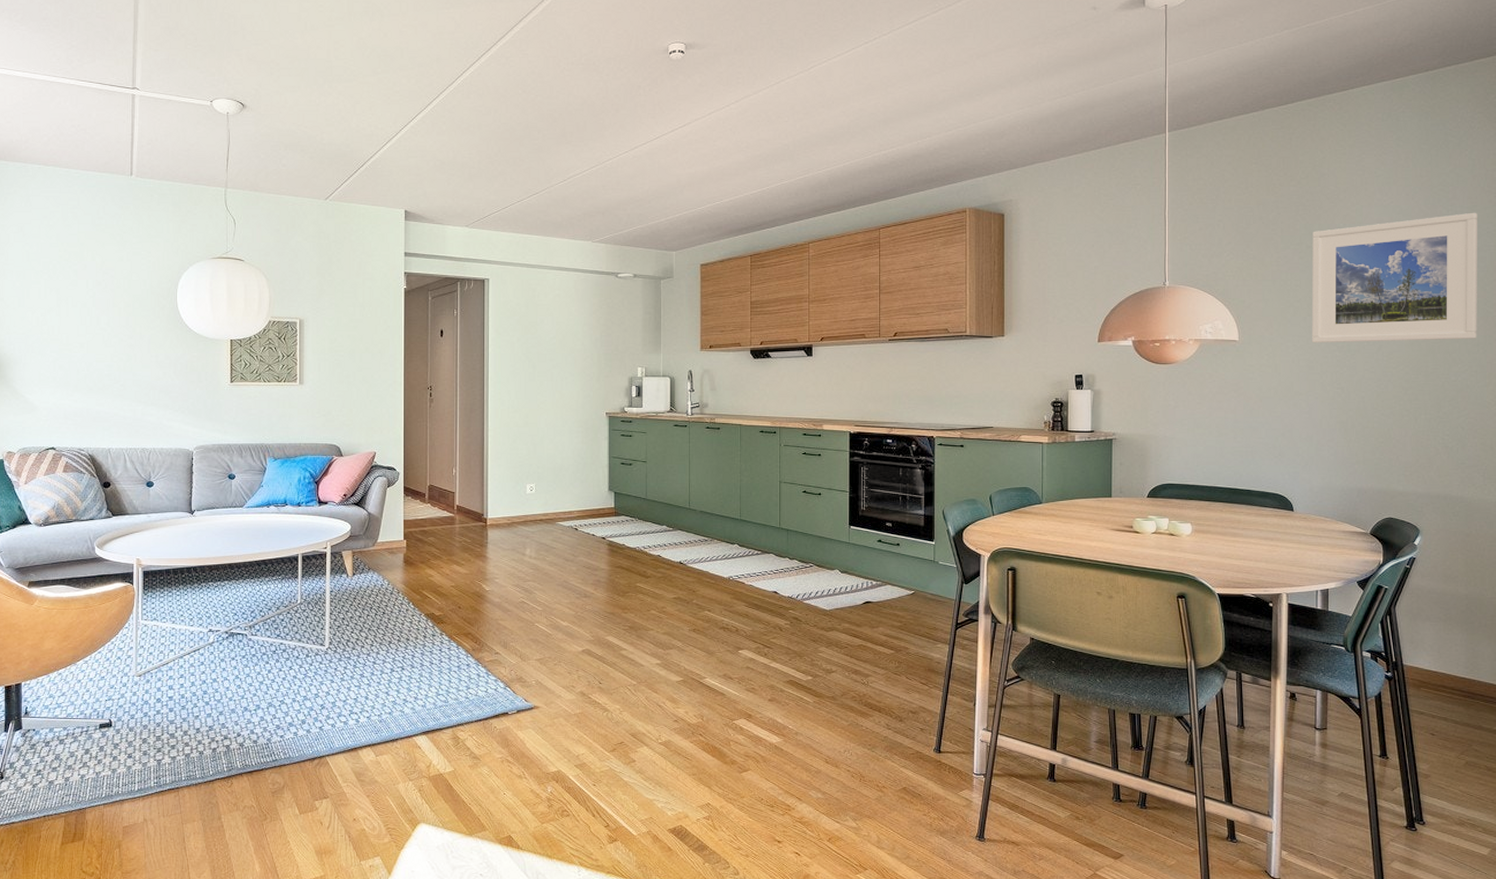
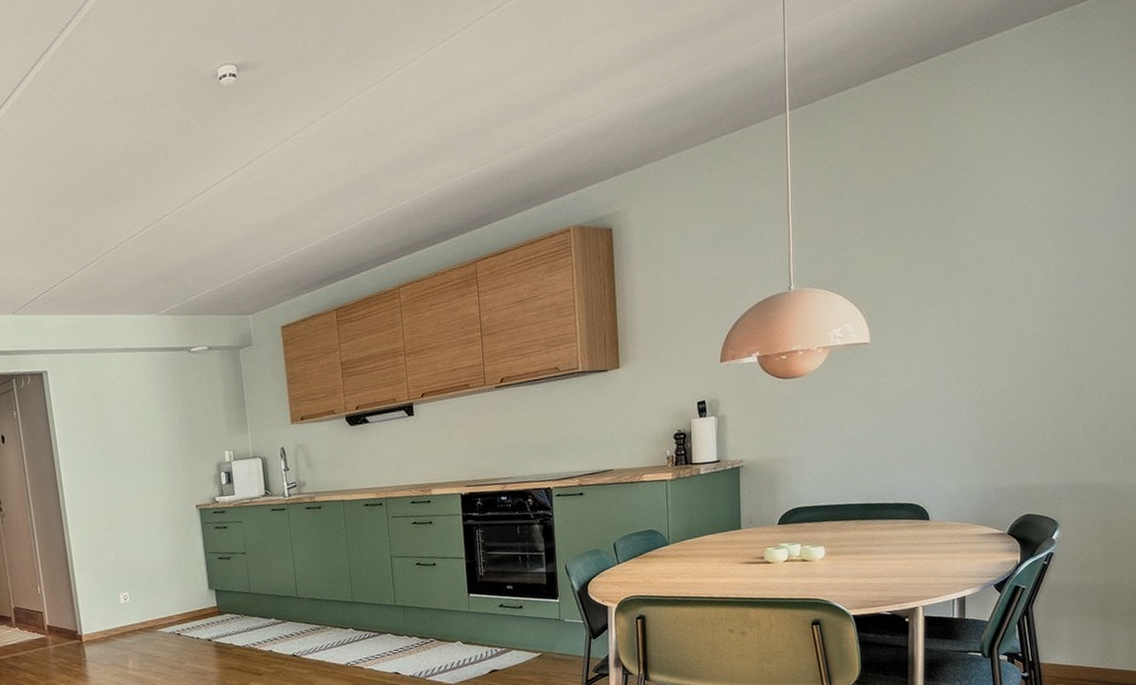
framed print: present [1311,212,1477,343] -> none [947,166,1125,336]

